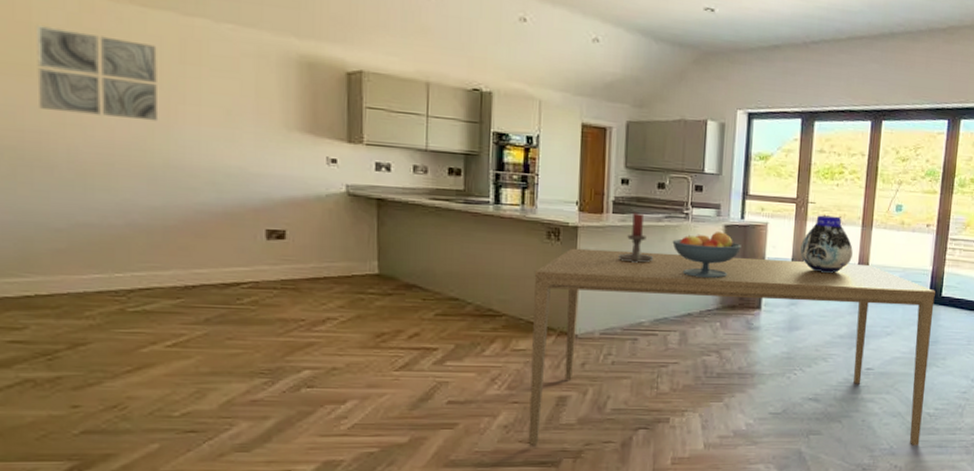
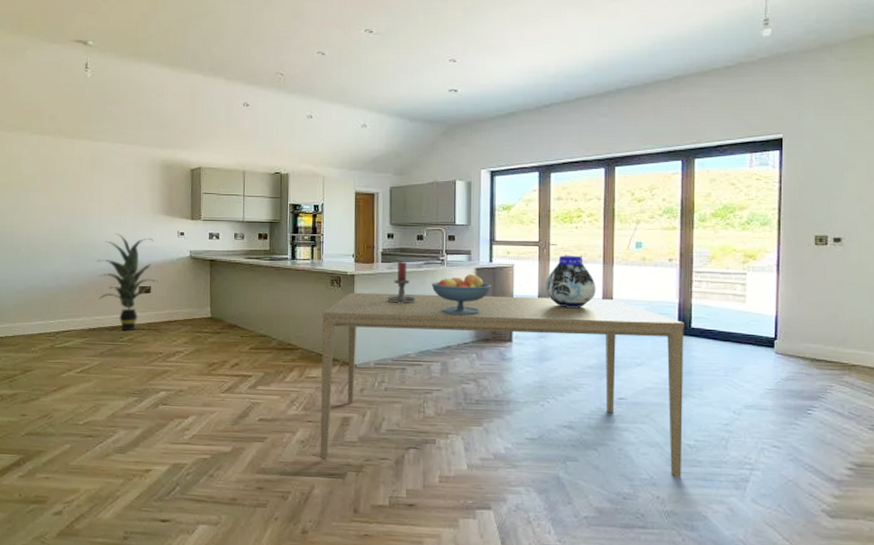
wall art: present [37,26,159,122] -> none [13,158,78,214]
indoor plant: none [195,154,296,291] -> present [97,233,158,331]

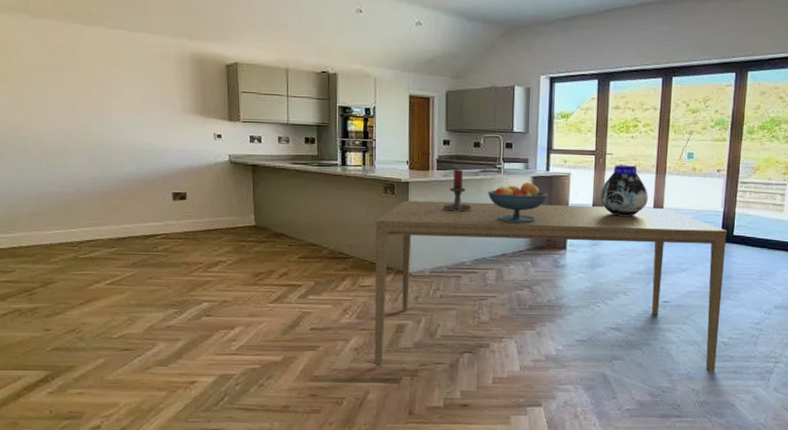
indoor plant: present [97,233,158,331] -> none [122,134,194,241]

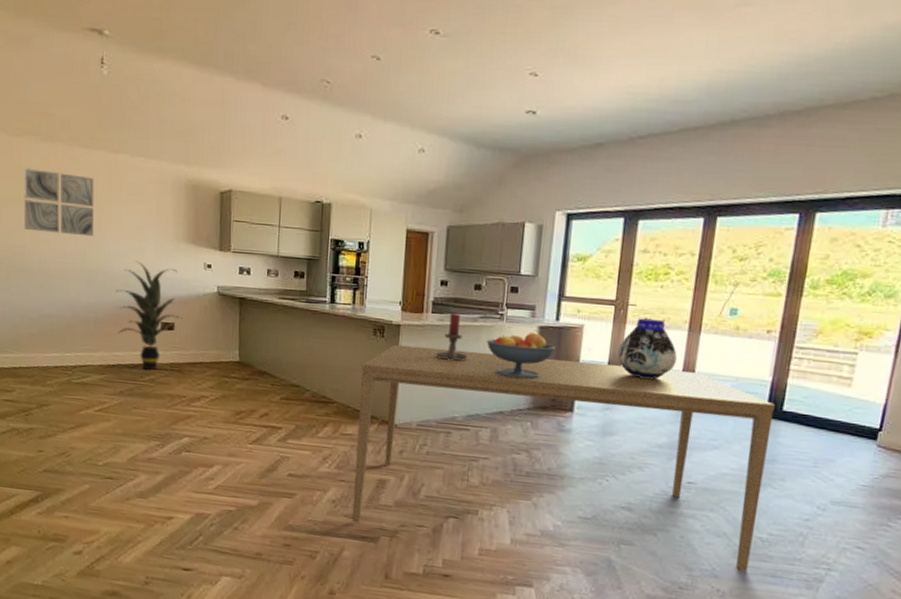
wall art: none [12,45,95,112] -> present [23,168,94,237]
indoor plant: none [122,134,194,241] -> present [116,261,182,371]

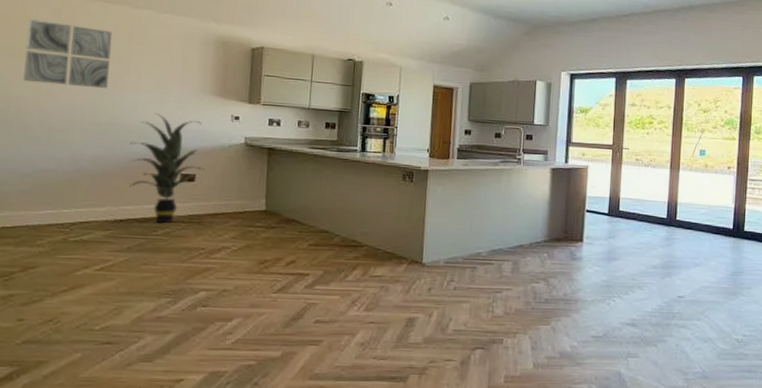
dining table: present [352,344,775,571] -> none [380,188,738,370]
candle holder: present [435,312,469,361] -> none [460,158,491,201]
fruit bowl: present [487,333,555,379] -> none [507,174,566,214]
vase: present [617,318,677,379] -> none [617,159,663,210]

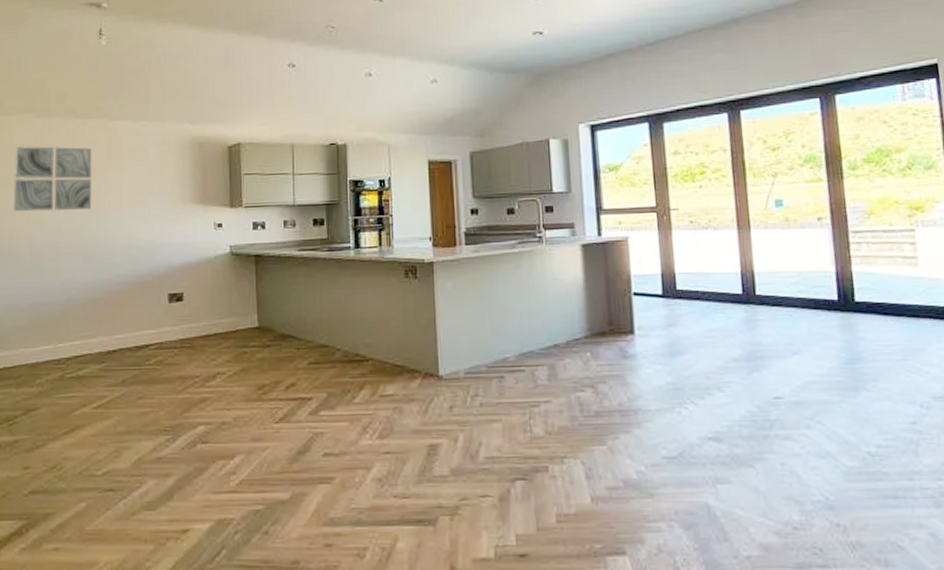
indoor plant: present [129,113,204,224] -> none [116,230,191,352]

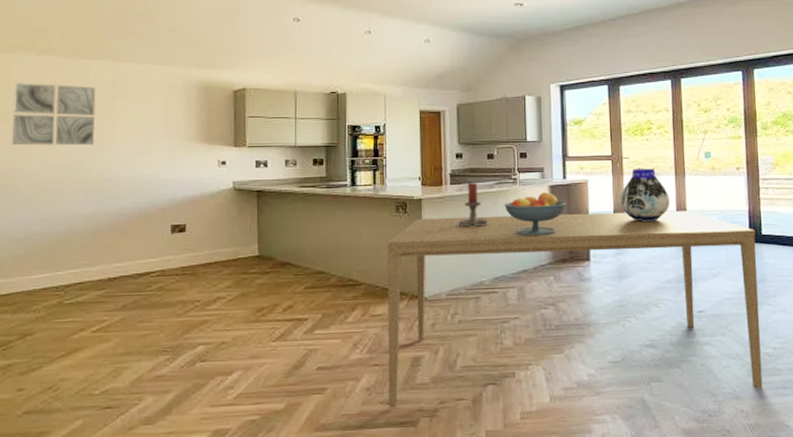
dining table: none [396,272,865,502] -> present [387,211,763,407]
candle holder: none [474,241,512,294] -> present [457,182,489,227]
fruit bowl: none [528,252,603,304] -> present [504,192,566,236]
vase: none [669,221,732,286] -> present [620,168,670,221]

